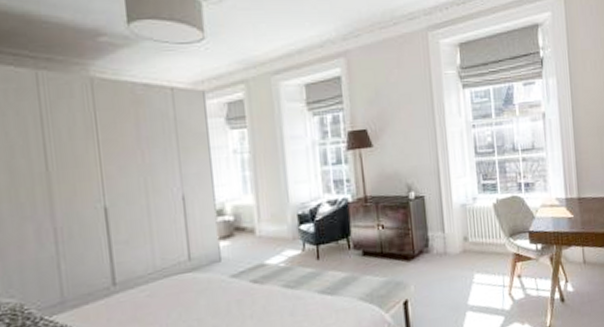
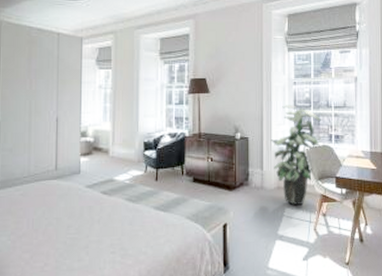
indoor plant: none [450,152,508,269] -> present [270,105,321,205]

